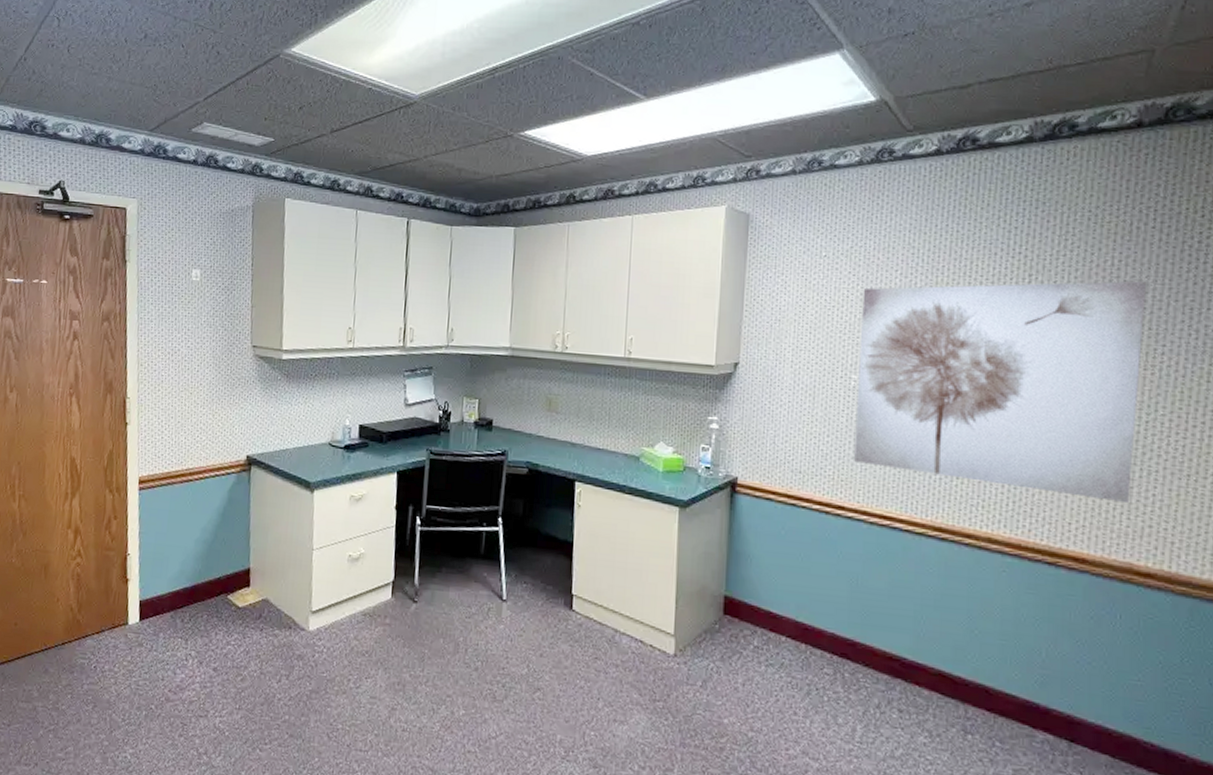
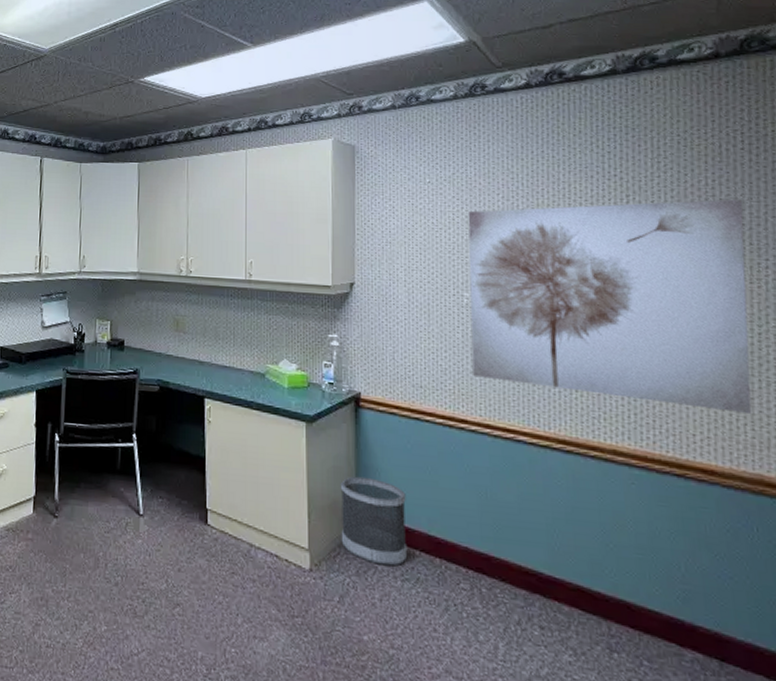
wastebasket: none [707,562,776,652] -> present [340,476,408,566]

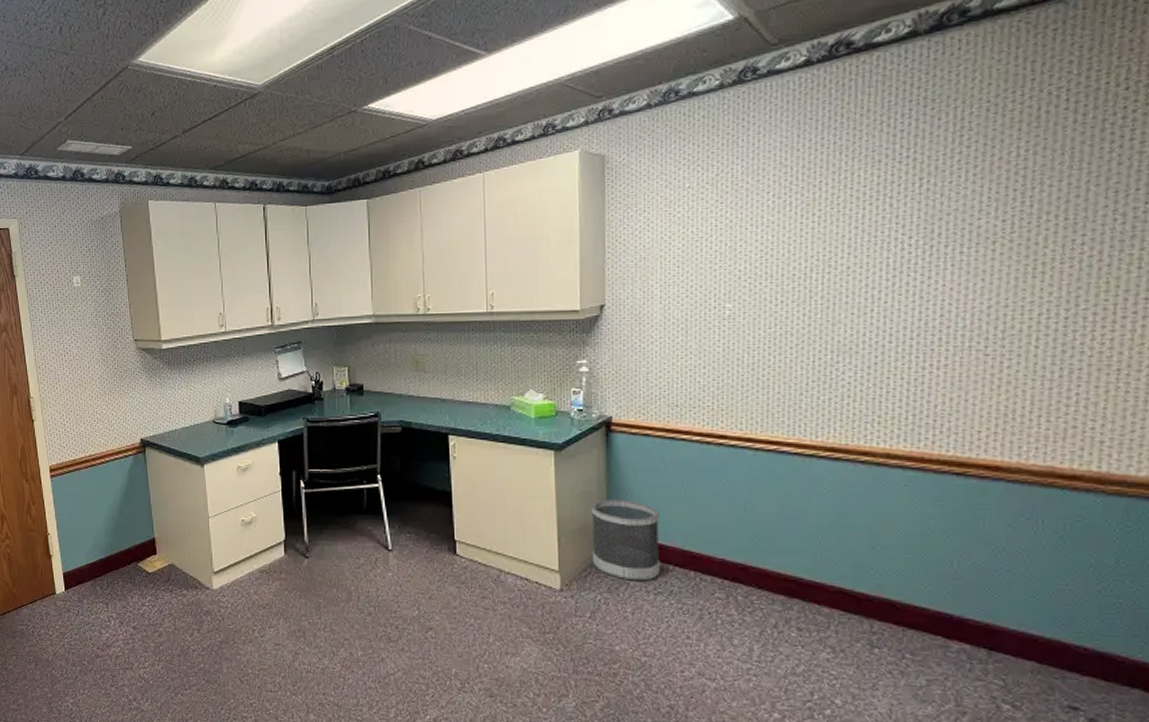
wall art: present [467,199,752,415] -> none [732,168,1061,406]

